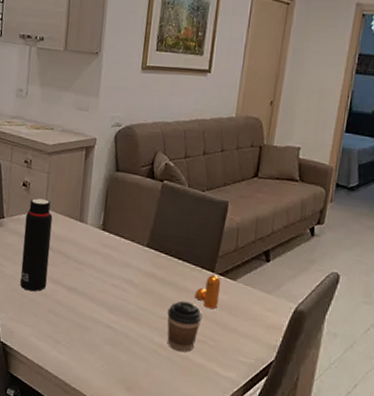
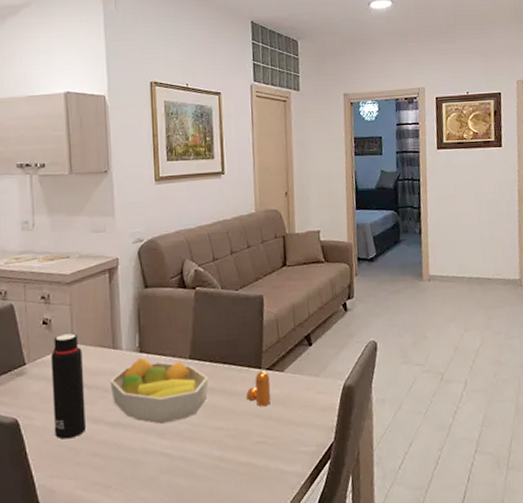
fruit bowl: none [72,234,162,301] -> present [110,357,209,424]
coffee cup: present [167,300,202,352] -> none [222,405,258,459]

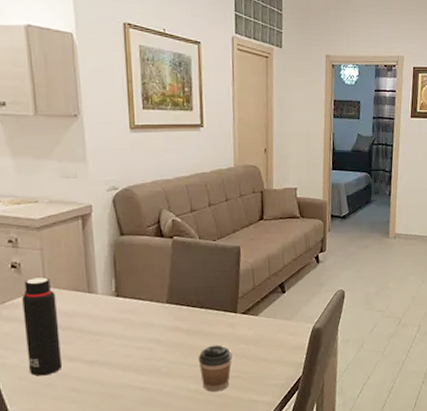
fruit bowl: present [110,357,209,424] -> none [85,301,186,362]
coffee cup: none [222,405,258,459] -> present [198,344,232,392]
pepper shaker: present [246,371,271,406] -> none [222,315,246,346]

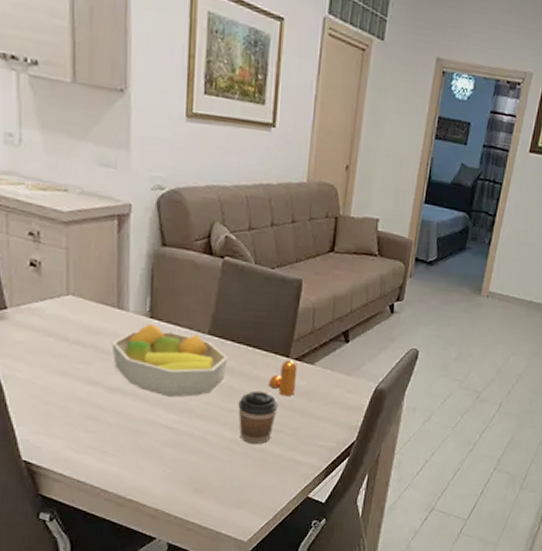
water bottle: present [22,277,63,376] -> none [40,281,81,397]
fruit bowl: none [85,301,186,362] -> present [111,323,228,397]
pepper shaker: none [222,315,246,346] -> present [269,360,298,396]

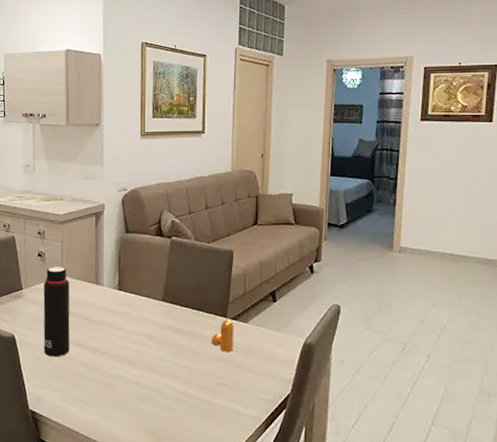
water bottle: none [40,281,81,397] -> present [43,267,70,357]
fruit bowl: present [111,323,228,397] -> none [91,294,178,355]
coffee cup: present [238,390,278,444] -> none [187,348,220,396]

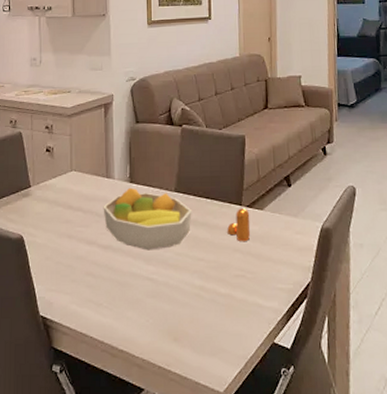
water bottle: present [43,267,70,357] -> none [52,161,82,257]
fruit bowl: none [91,294,178,355] -> present [103,187,192,251]

